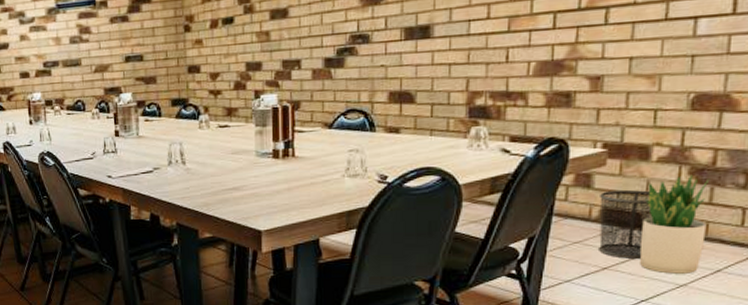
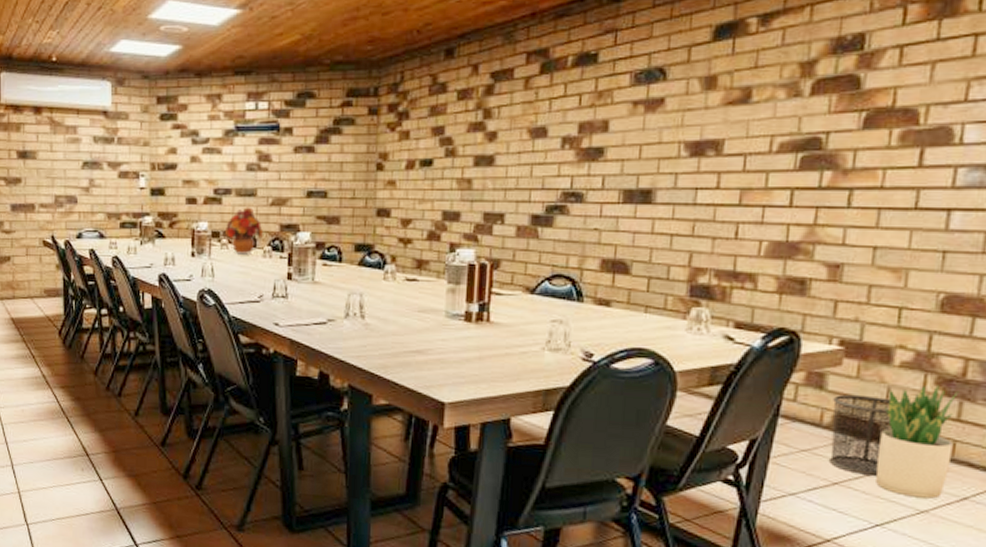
flower arrangement: none [57,75,90,118] -> present [225,207,263,255]

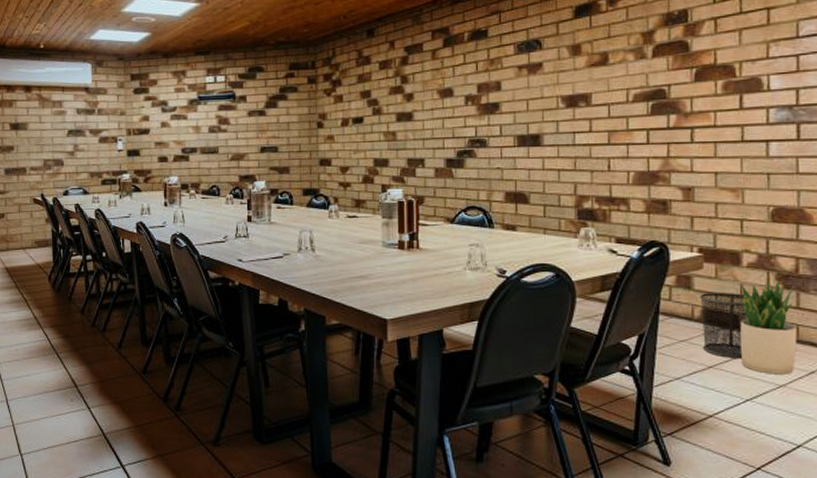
flower arrangement: present [225,207,263,255] -> none [193,162,225,202]

